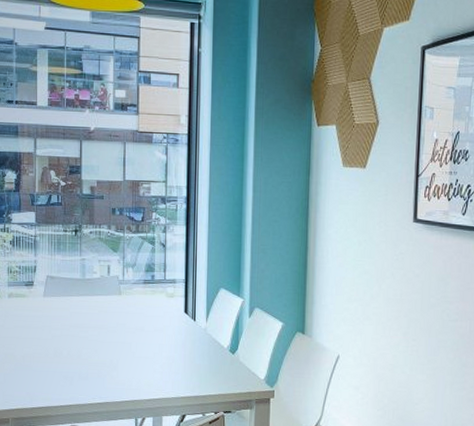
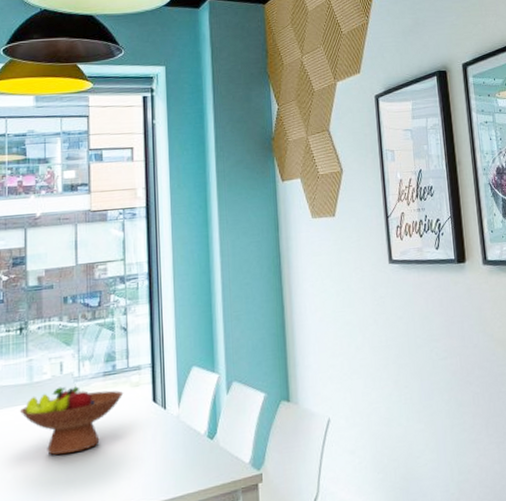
fruit bowl: none [73,286,160,344] -> present [19,386,124,455]

